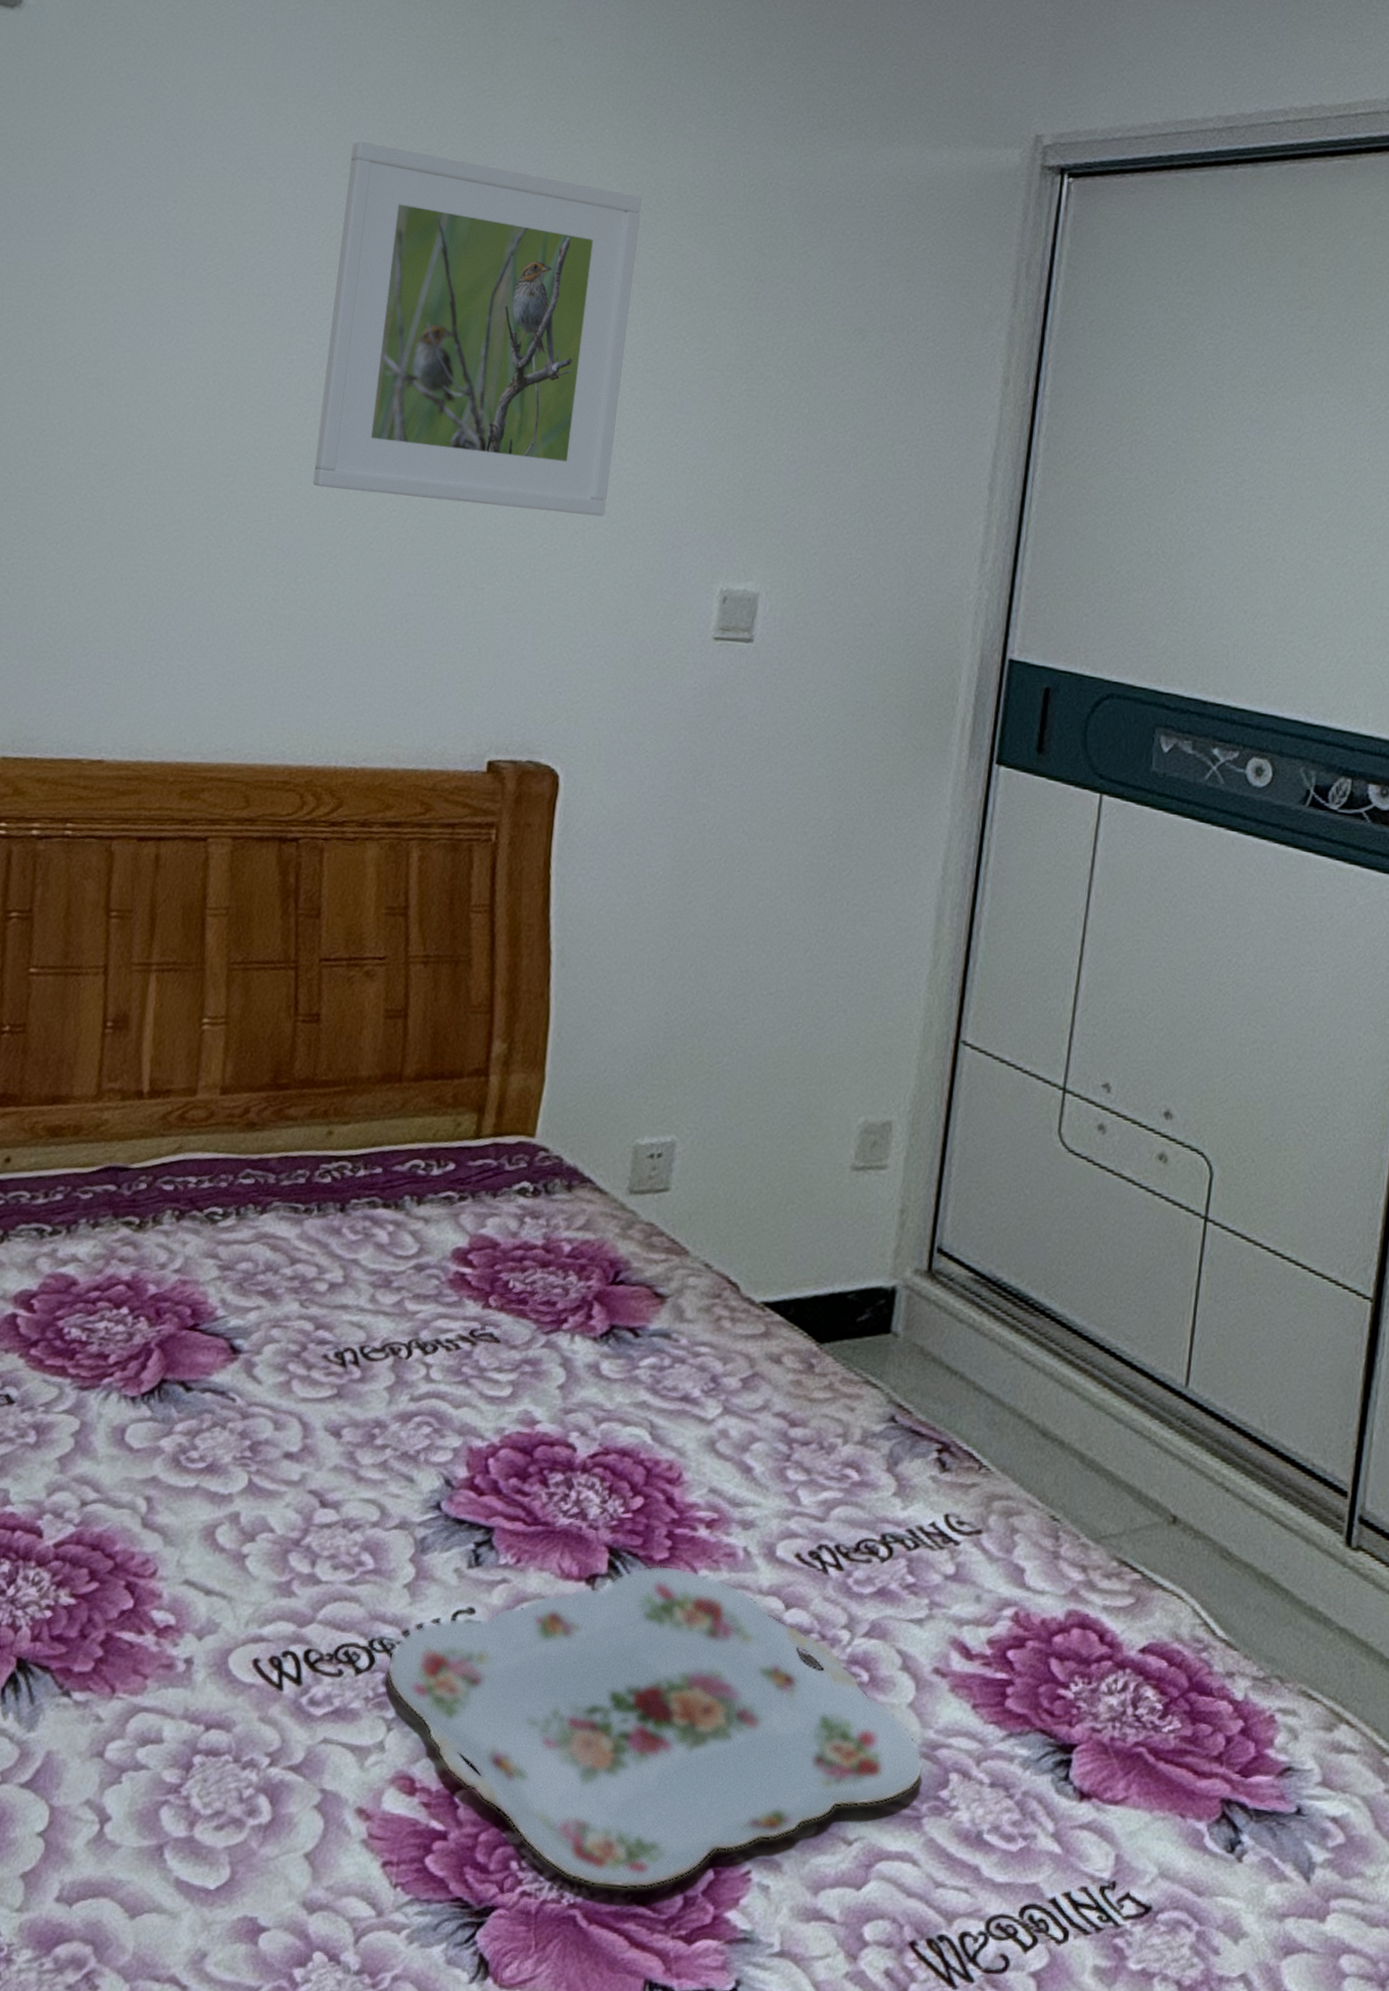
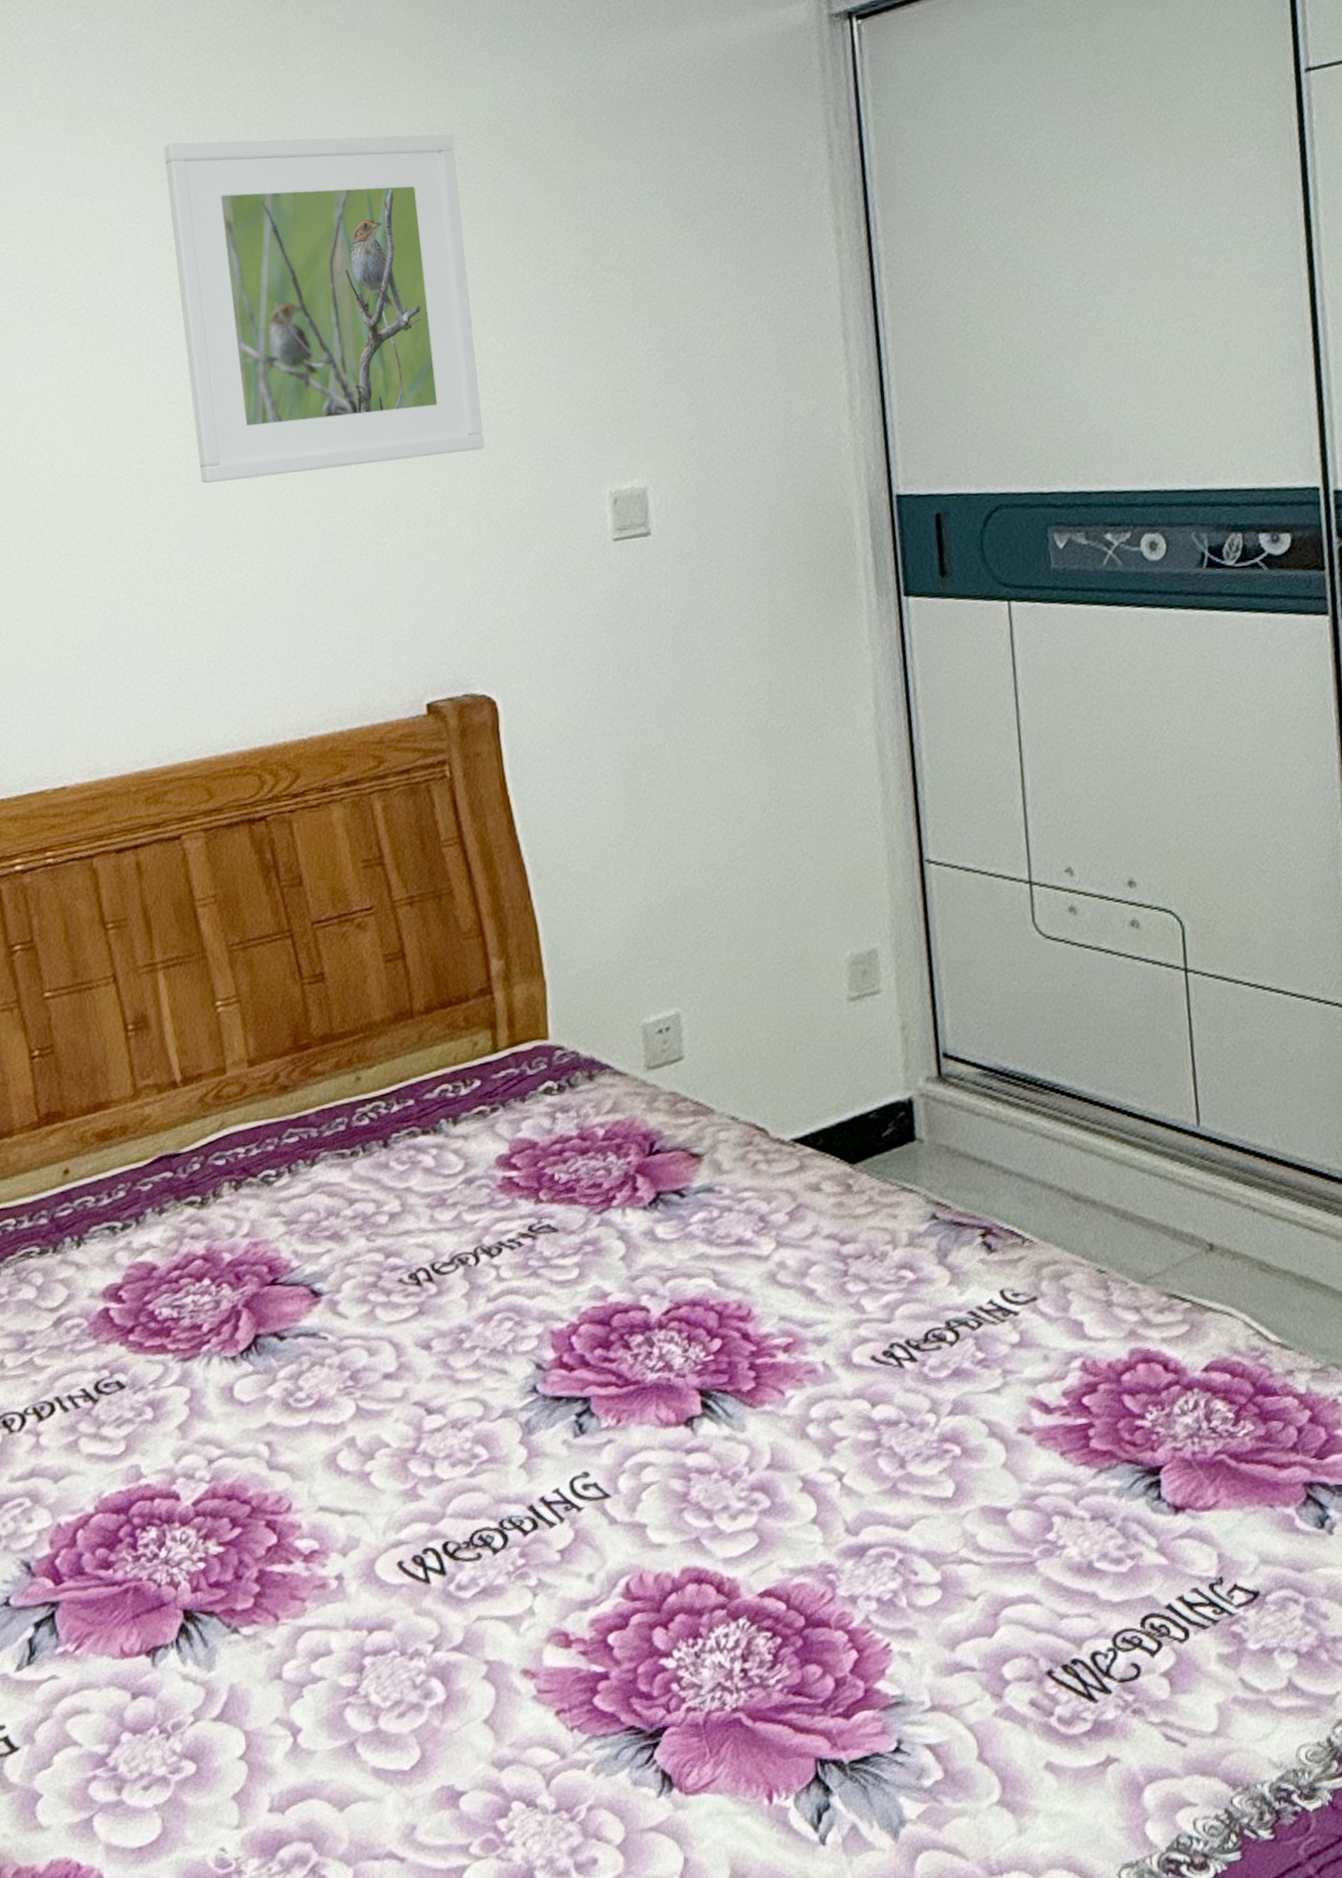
serving tray: present [386,1565,925,1890] -> none [519,1392,1029,1689]

